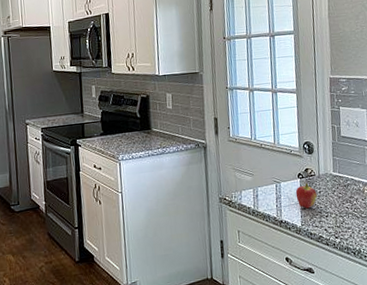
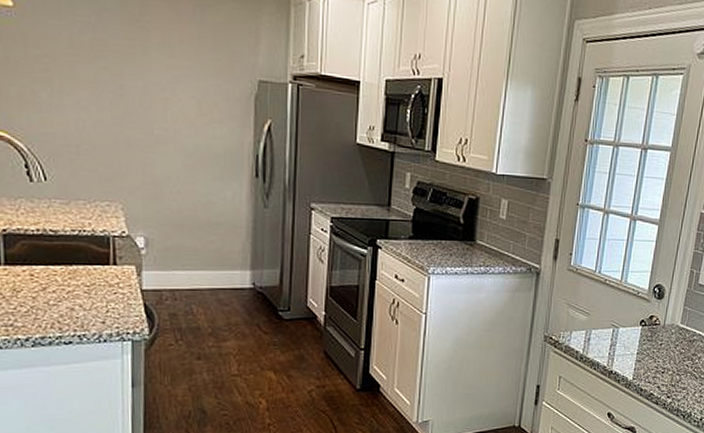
fruit: present [295,181,317,209] -> none [633,330,658,361]

